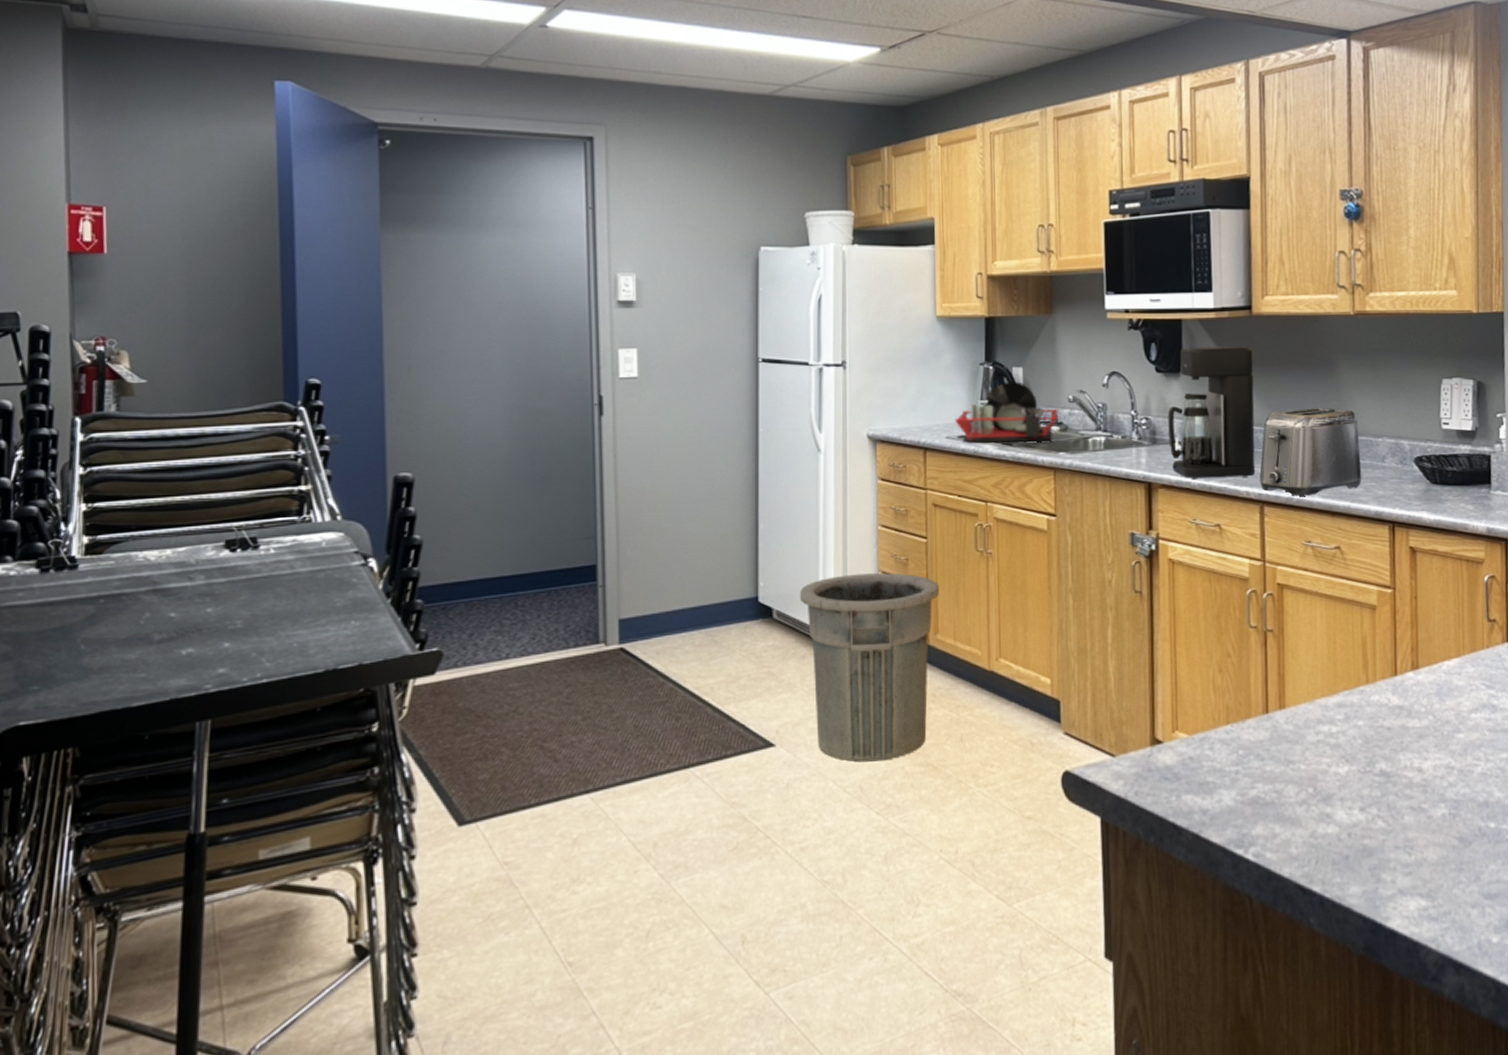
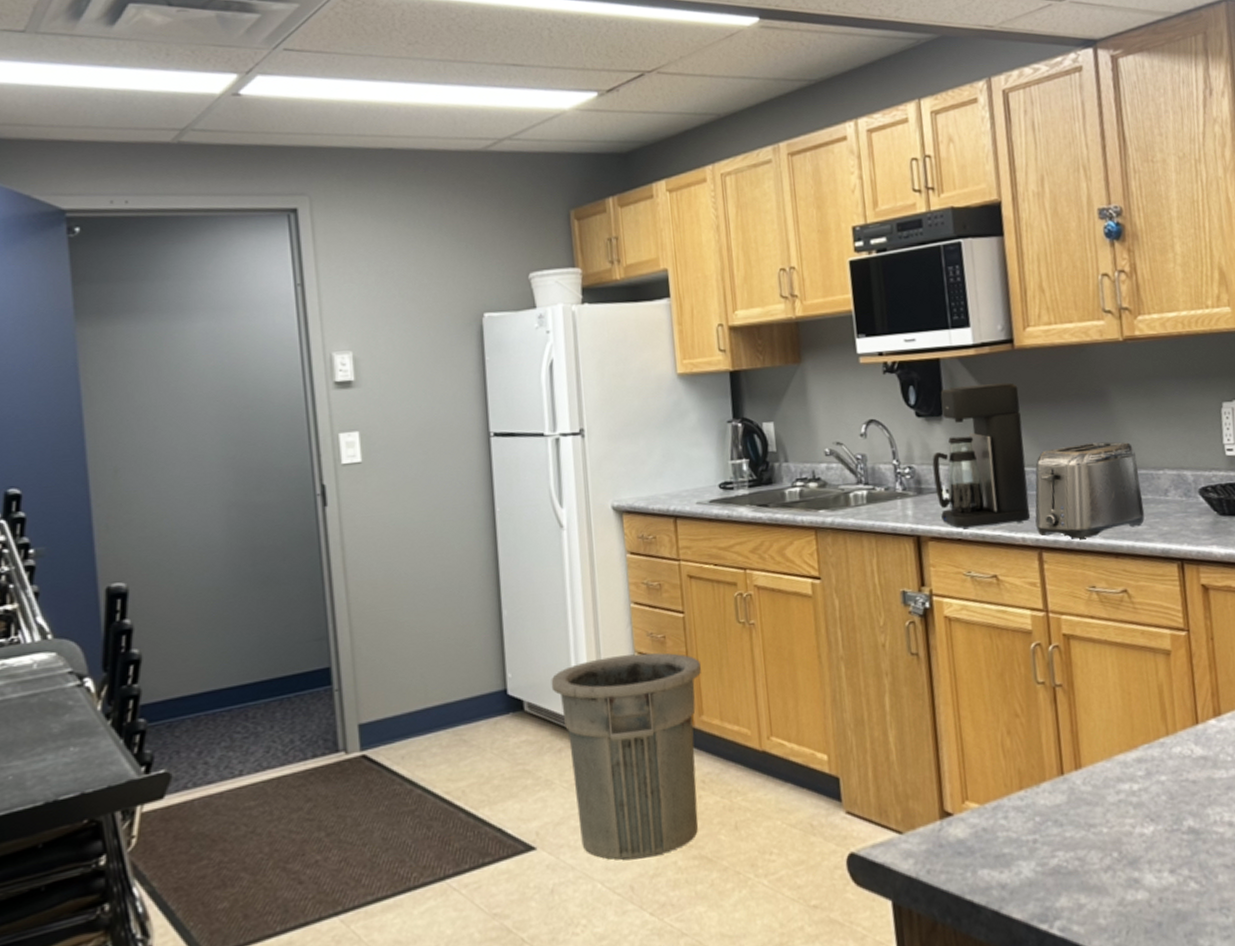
dish rack: present [955,381,1059,443] -> none [705,437,816,508]

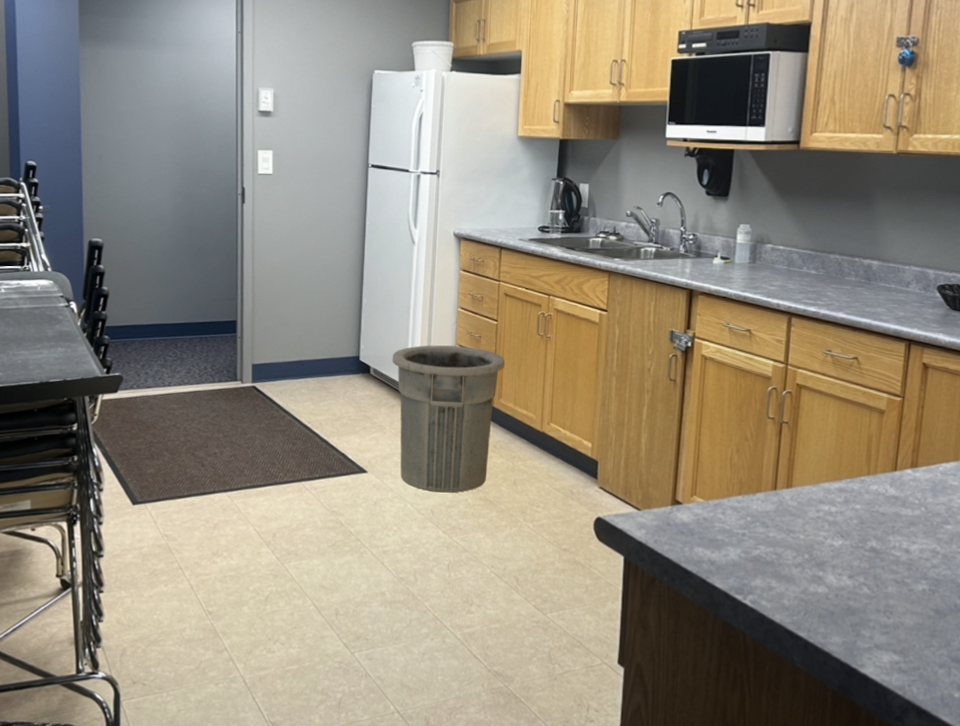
coffee maker: present [932,382,1031,530] -> none [712,175,797,291]
toaster: present [1035,441,1145,540] -> none [789,235,888,312]

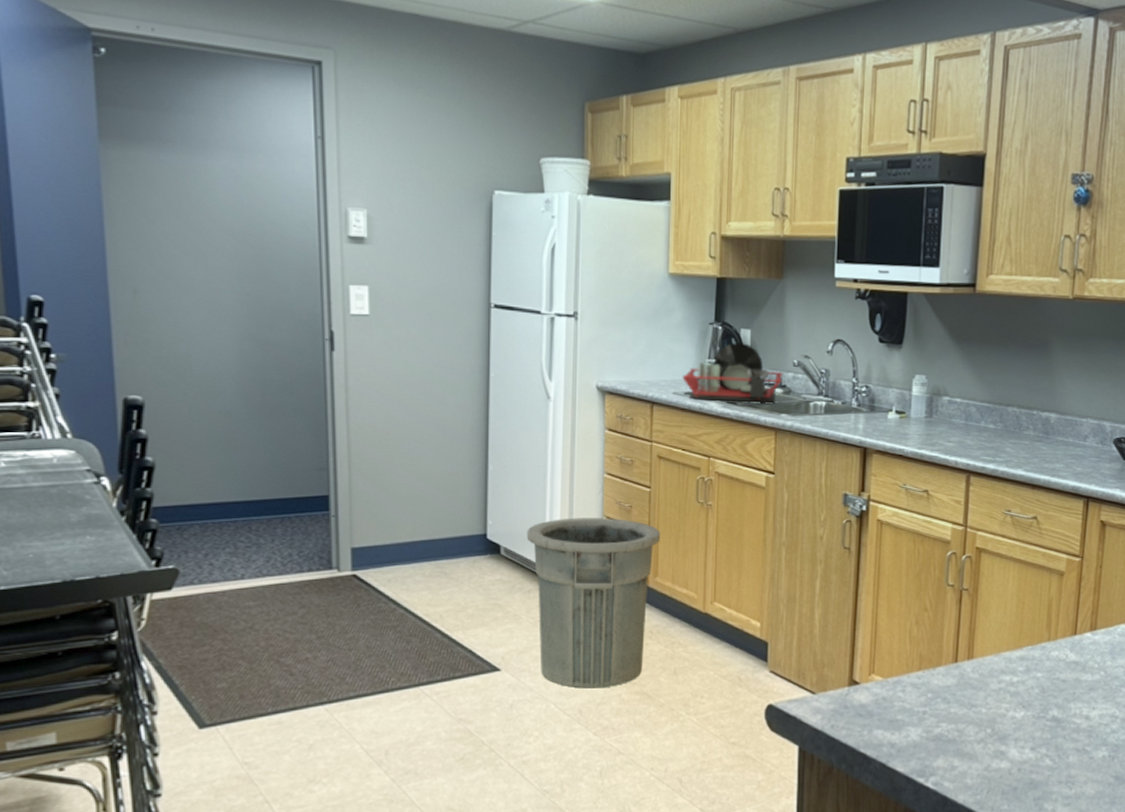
dish rack: none [527,195,617,249] -> present [682,342,783,403]

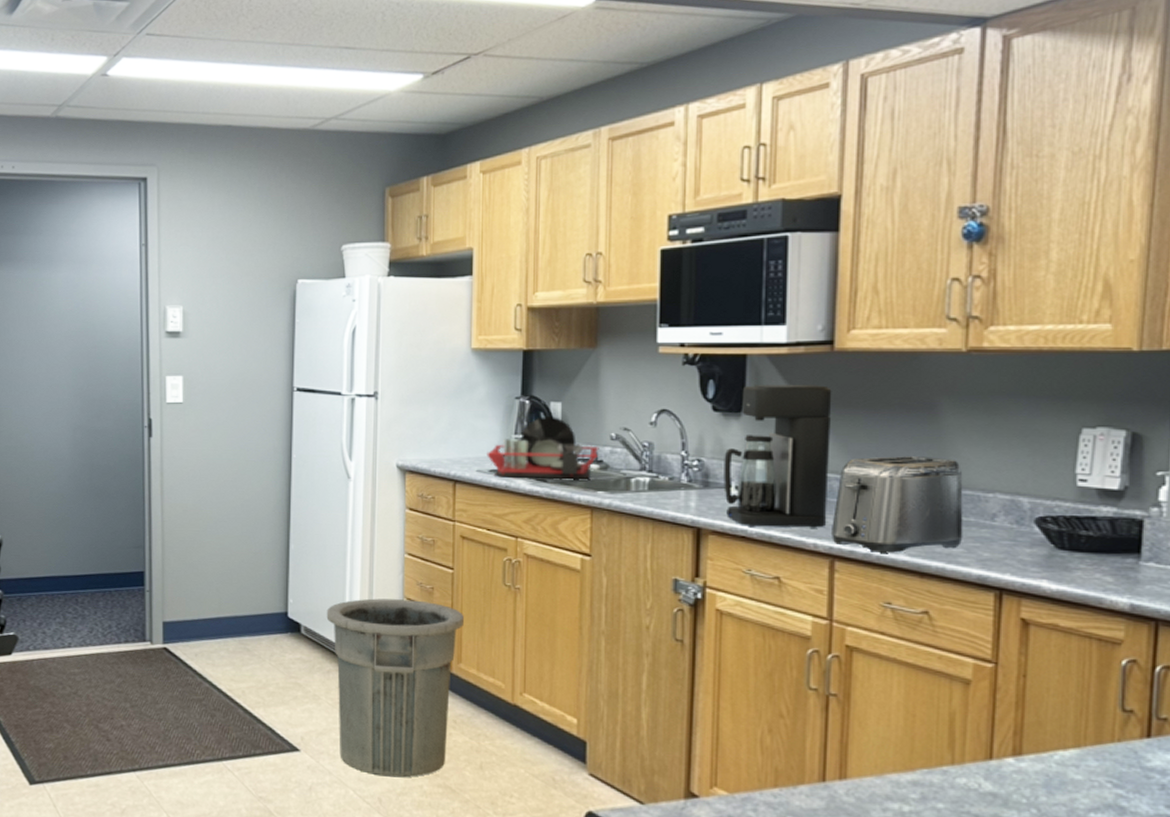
coffee maker: none [886,320,973,448] -> present [724,384,832,528]
toaster: none [968,386,1066,470] -> present [830,456,963,554]

